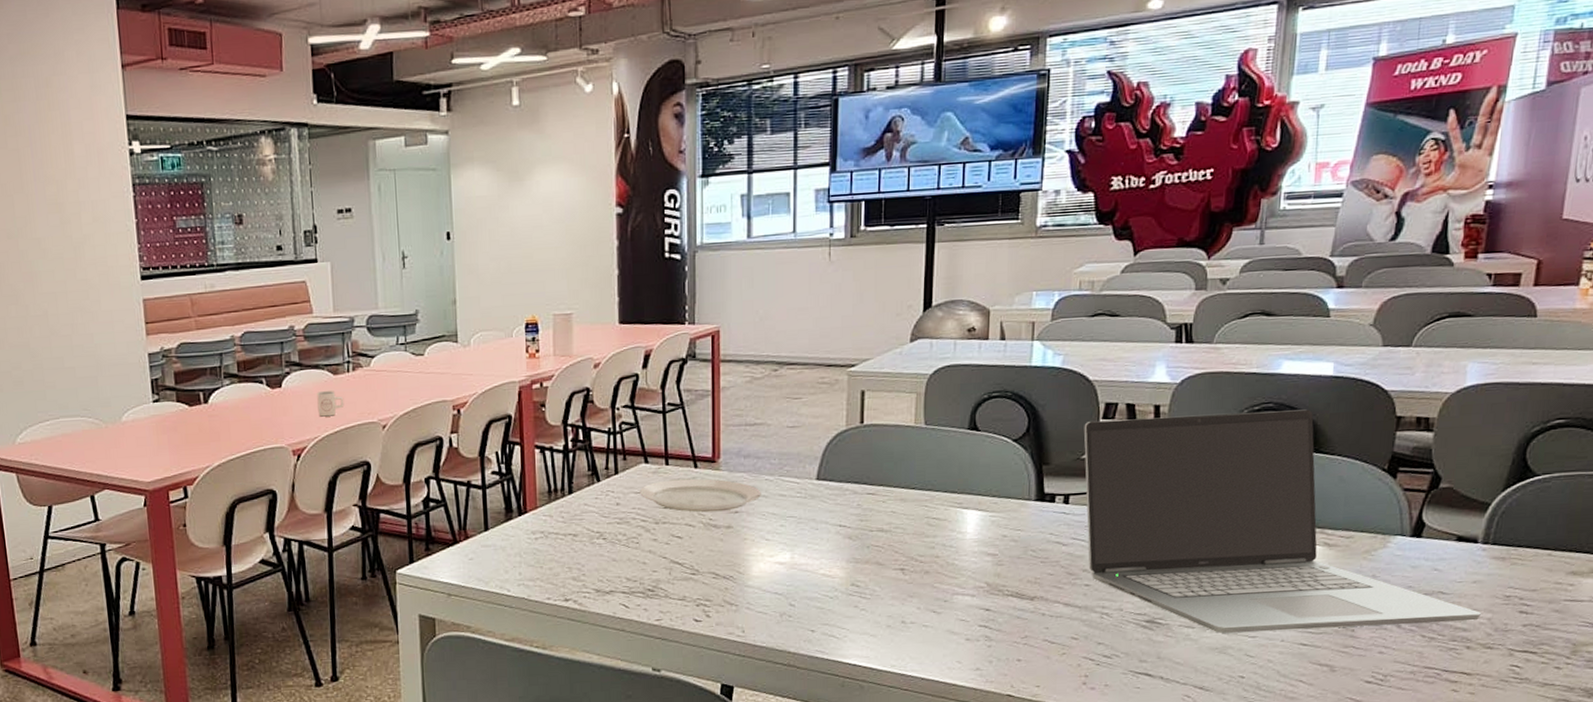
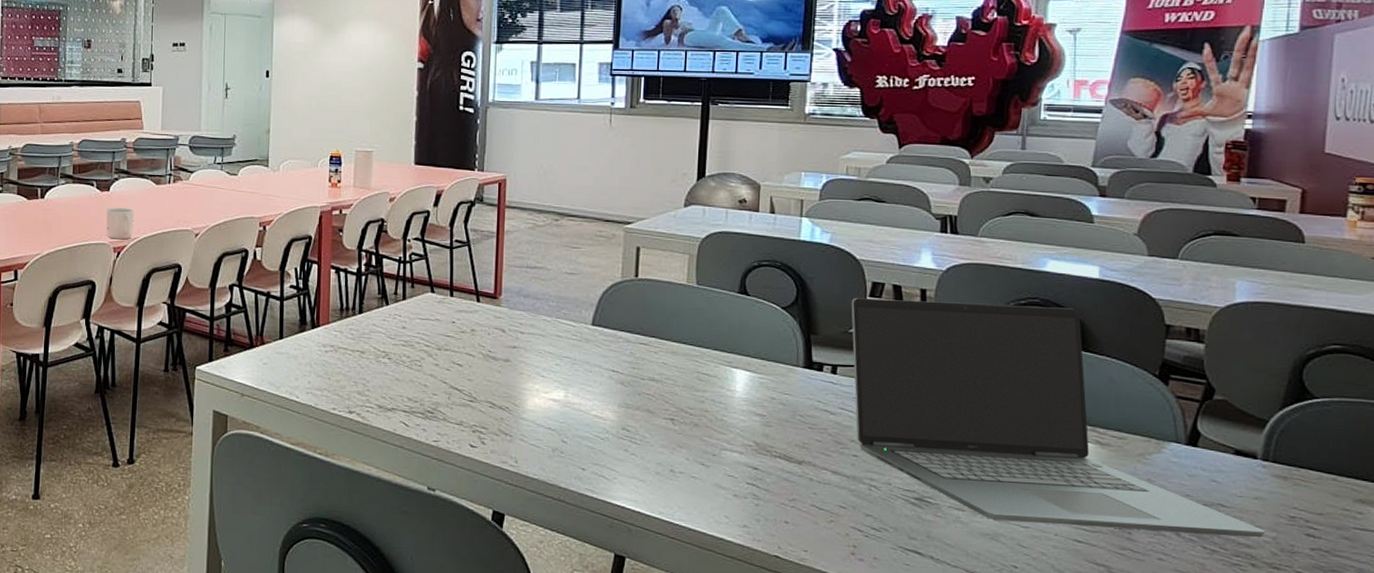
mug: none [279,405,313,441] -> present [105,208,134,240]
mug: present [316,391,344,417] -> none [138,198,163,221]
plate: present [640,478,761,512] -> none [425,310,539,345]

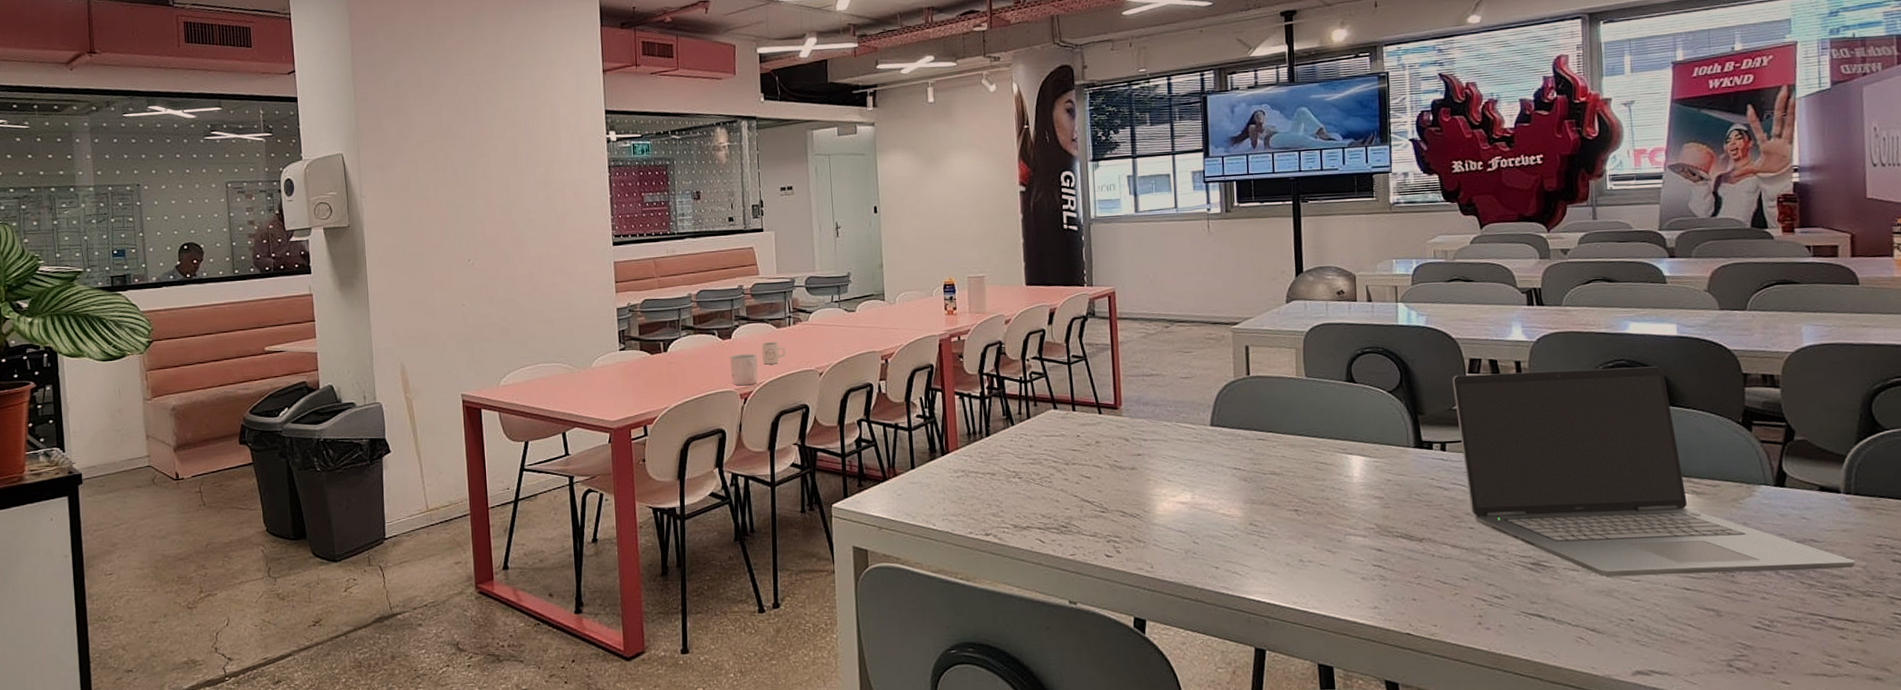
mug: none [138,198,163,221] -> present [761,342,786,365]

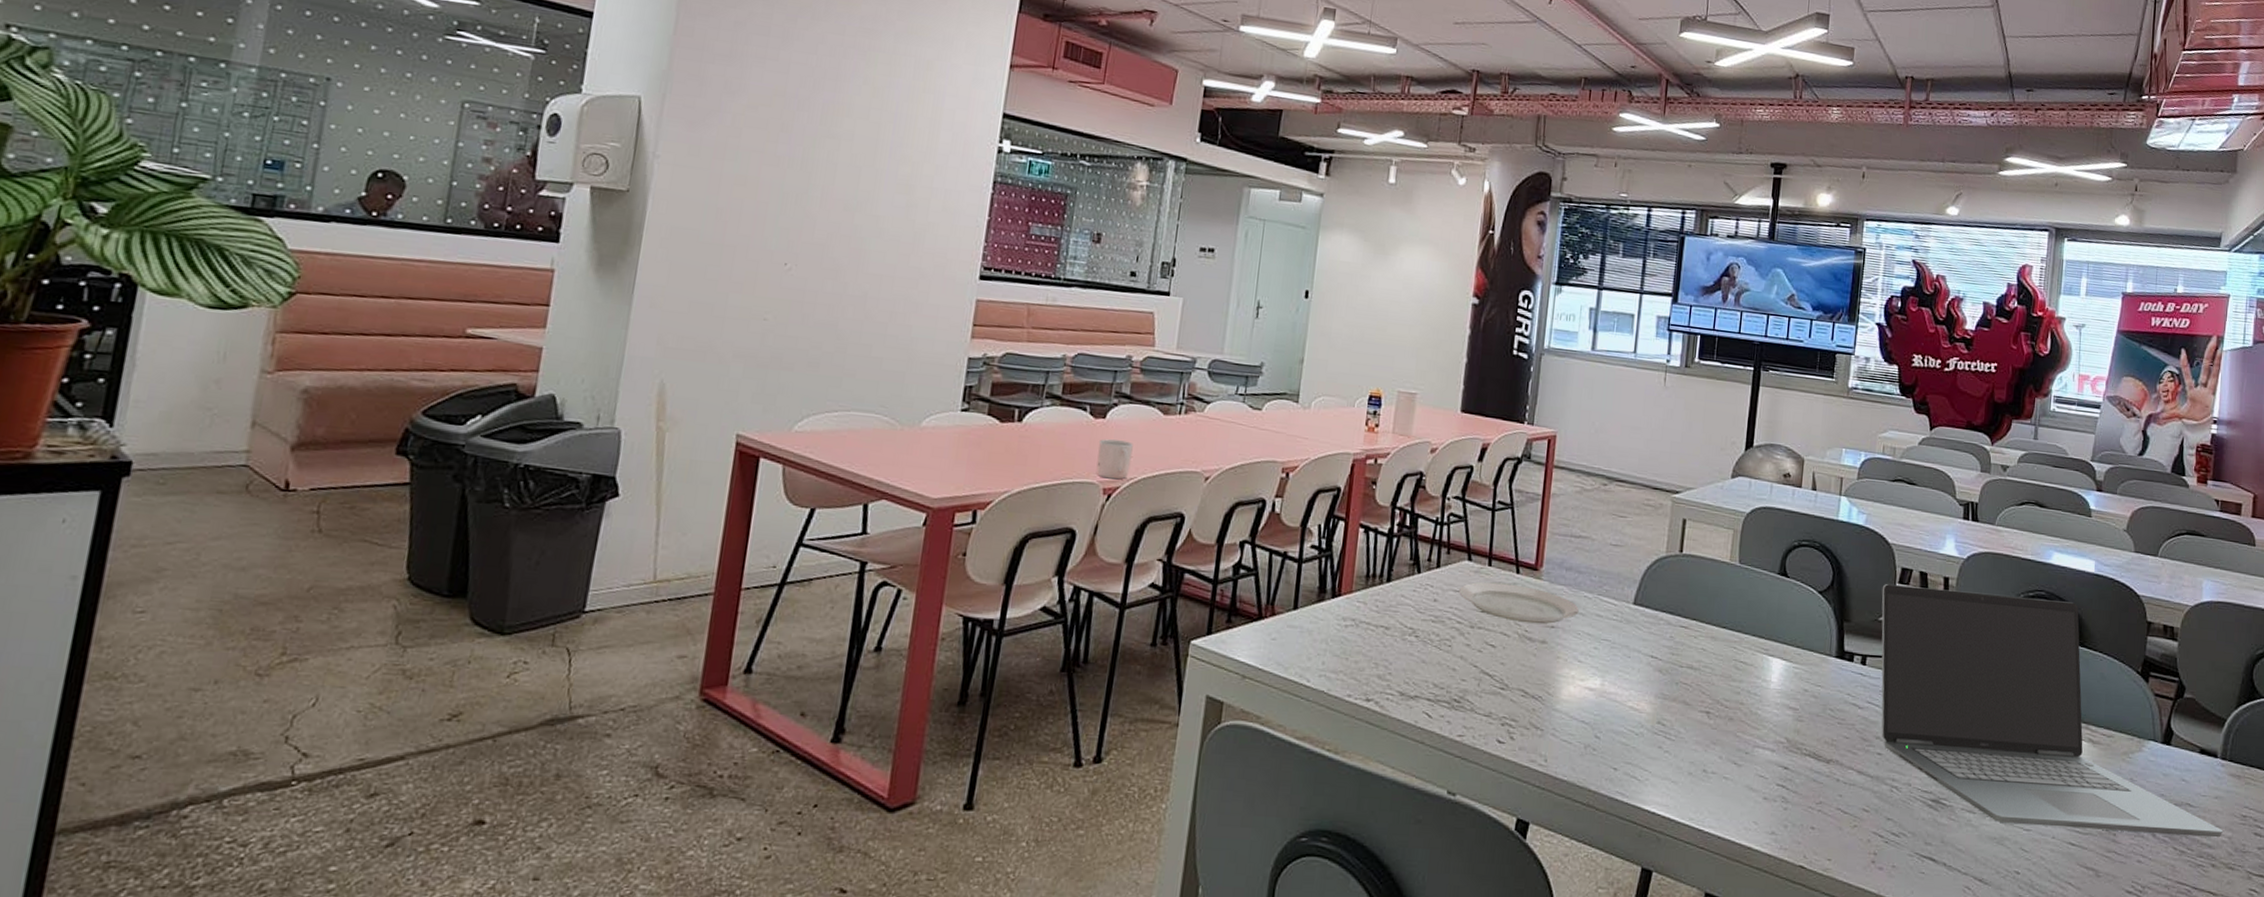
mug: present [761,342,786,365] -> none [1139,430,1170,459]
plate: none [1050,423,1161,455] -> present [1459,582,1579,624]

